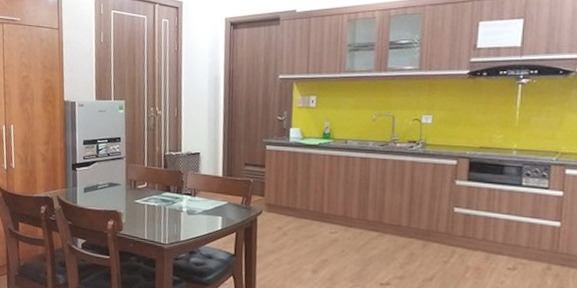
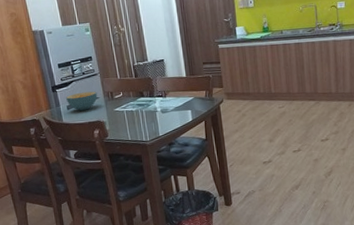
cereal bowl: none [84,175,119,196] -> present [65,91,98,111]

